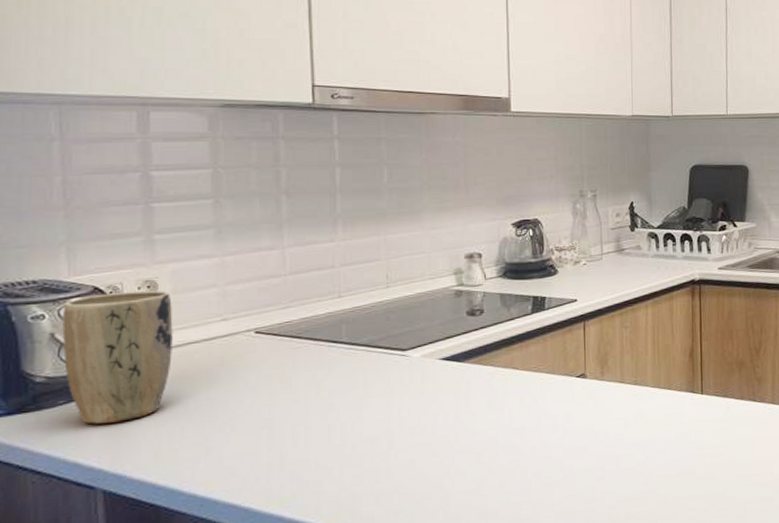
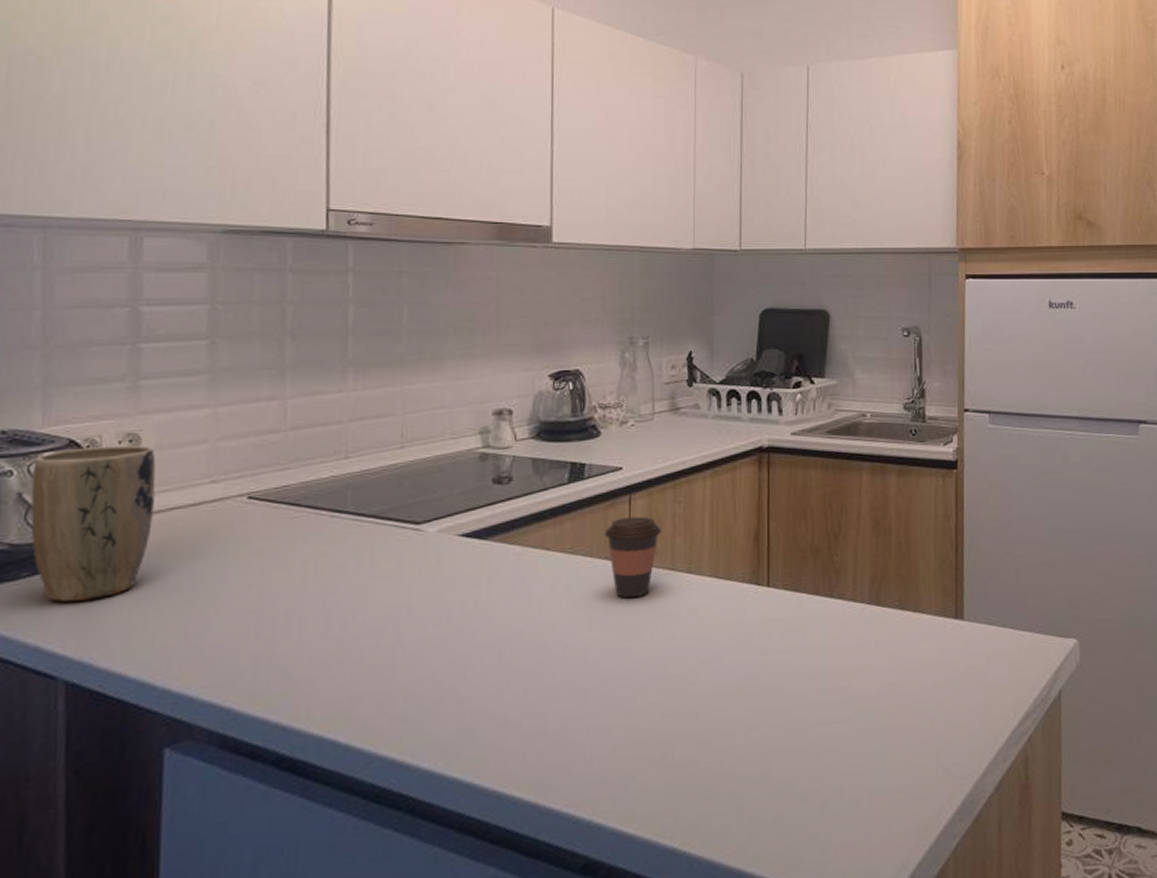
coffee cup: none [564,339,612,407] -> present [604,516,662,599]

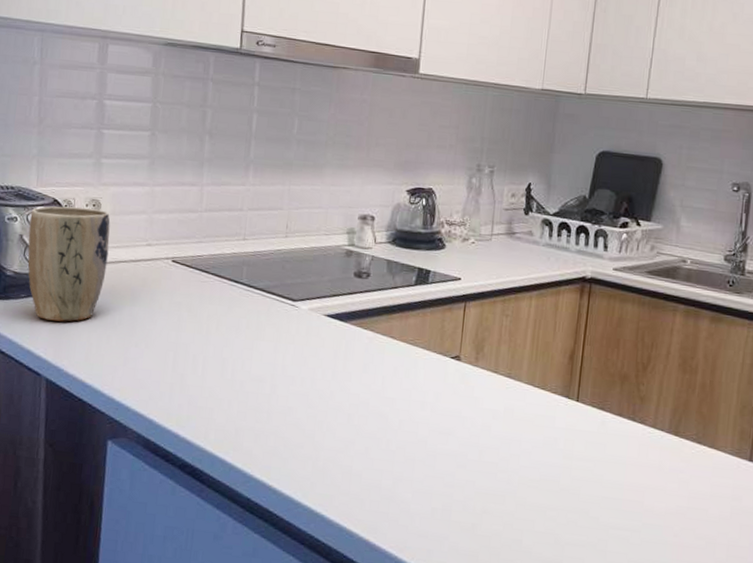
coffee cup: present [604,516,662,599] -> none [441,321,490,391]

